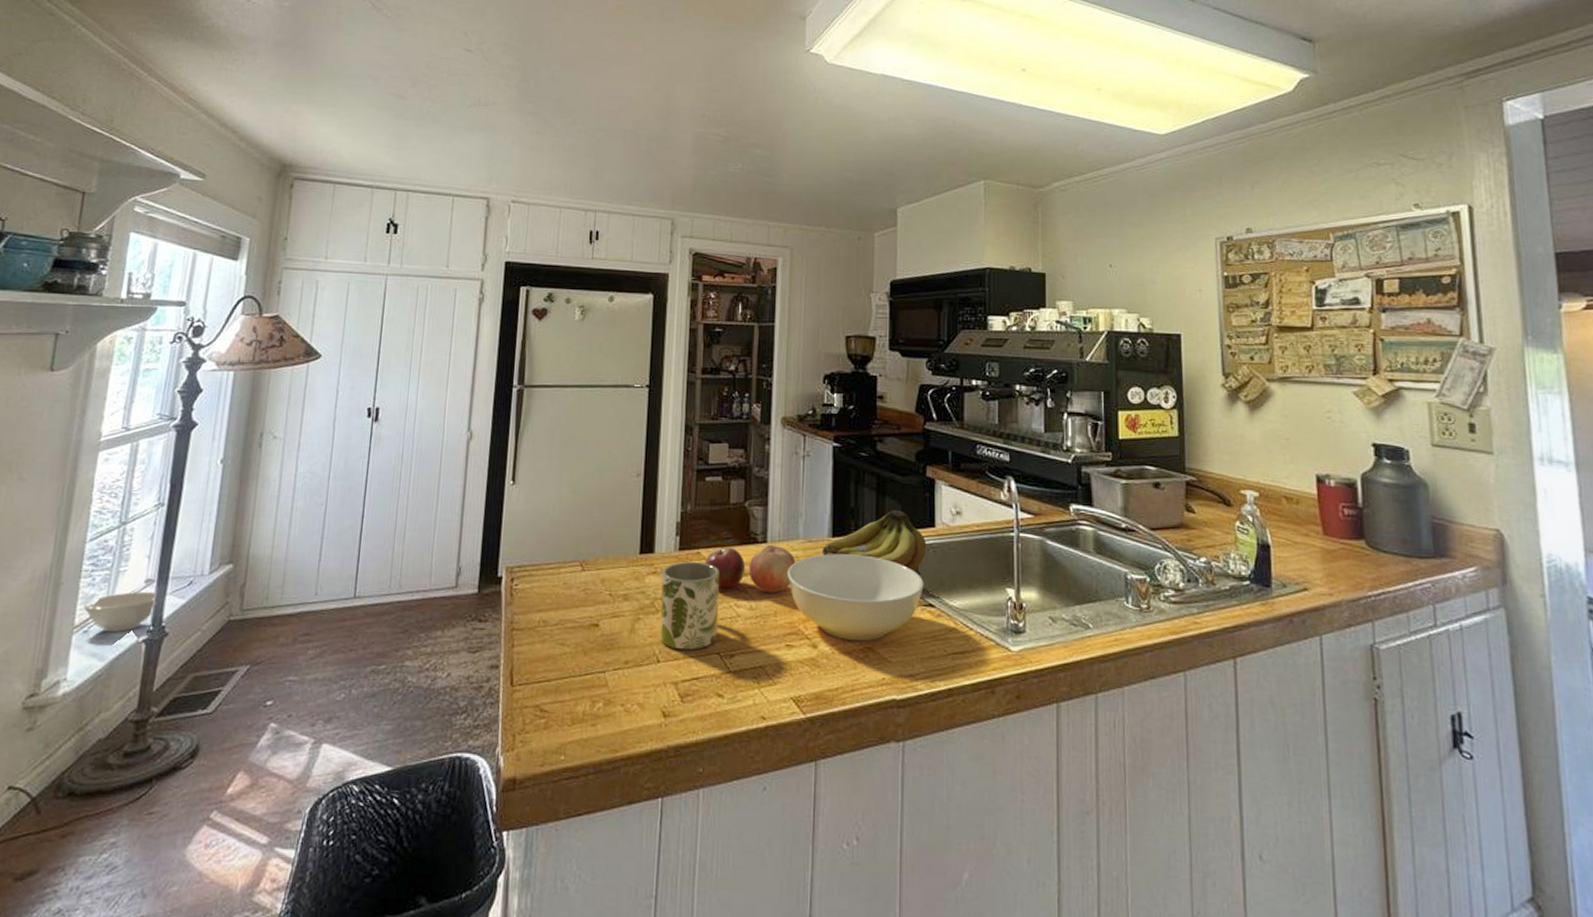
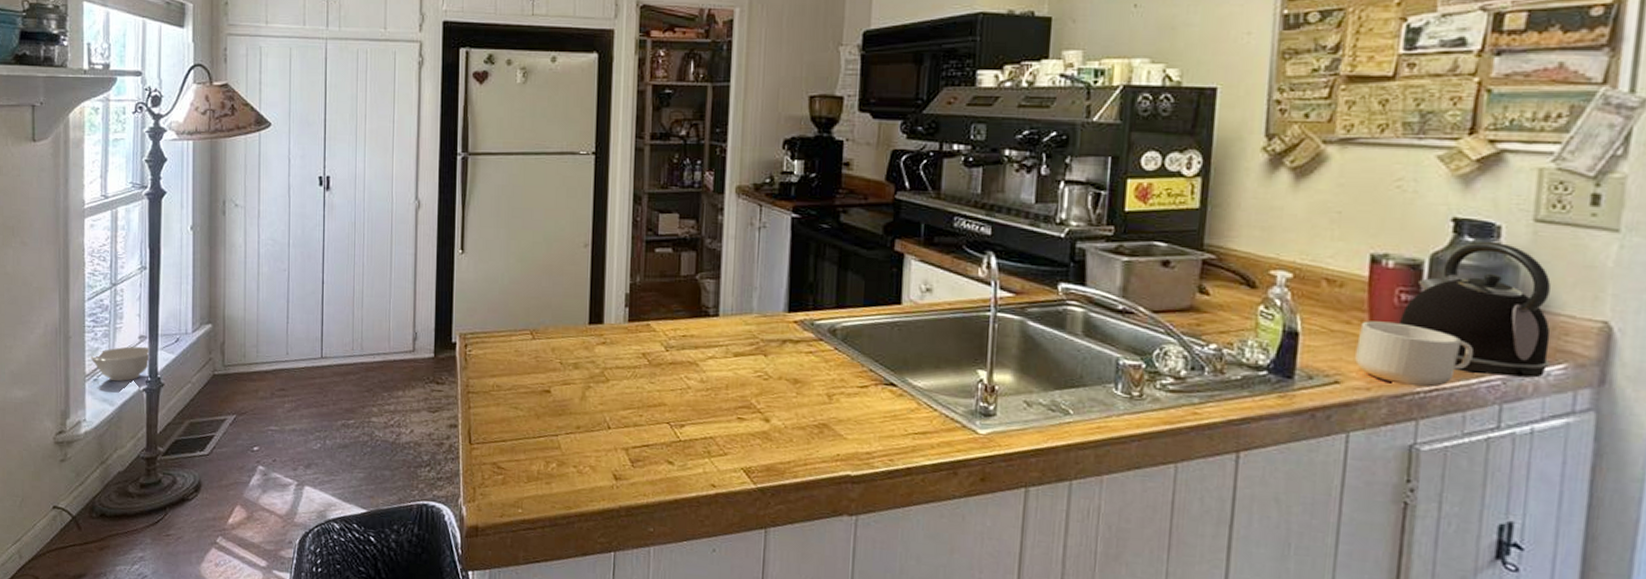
mug: present [659,561,720,650] -> none [610,332,670,419]
fruit: present [704,547,746,588] -> none [654,319,697,360]
fruit: present [748,544,796,593] -> none [699,318,749,367]
bowl: present [787,554,924,642] -> none [740,329,886,418]
fruit: present [821,510,927,576] -> none [776,285,892,354]
cup: none [1315,533,1407,592] -> present [1354,321,1475,388]
kettle: none [1346,462,1465,580] -> present [1400,241,1551,378]

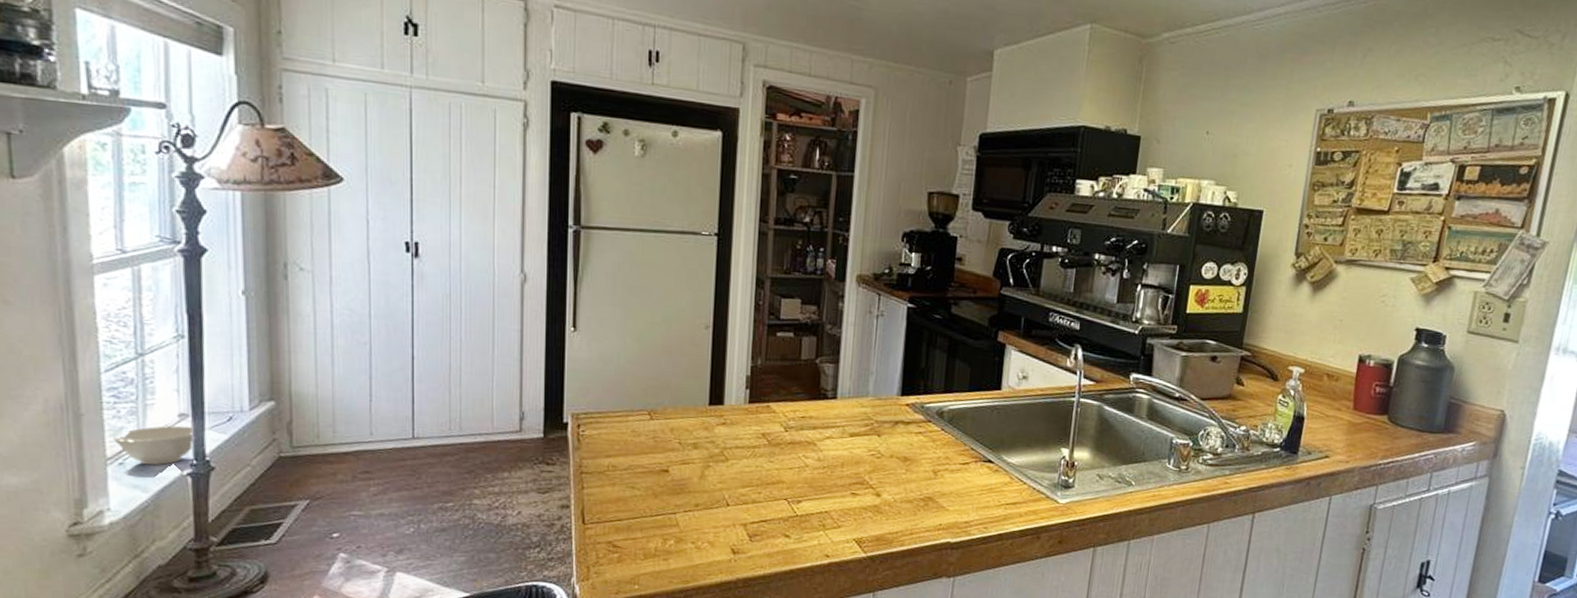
cup: present [1354,321,1475,388] -> none [1340,408,1419,460]
kettle: present [1400,241,1551,378] -> none [1373,347,1473,453]

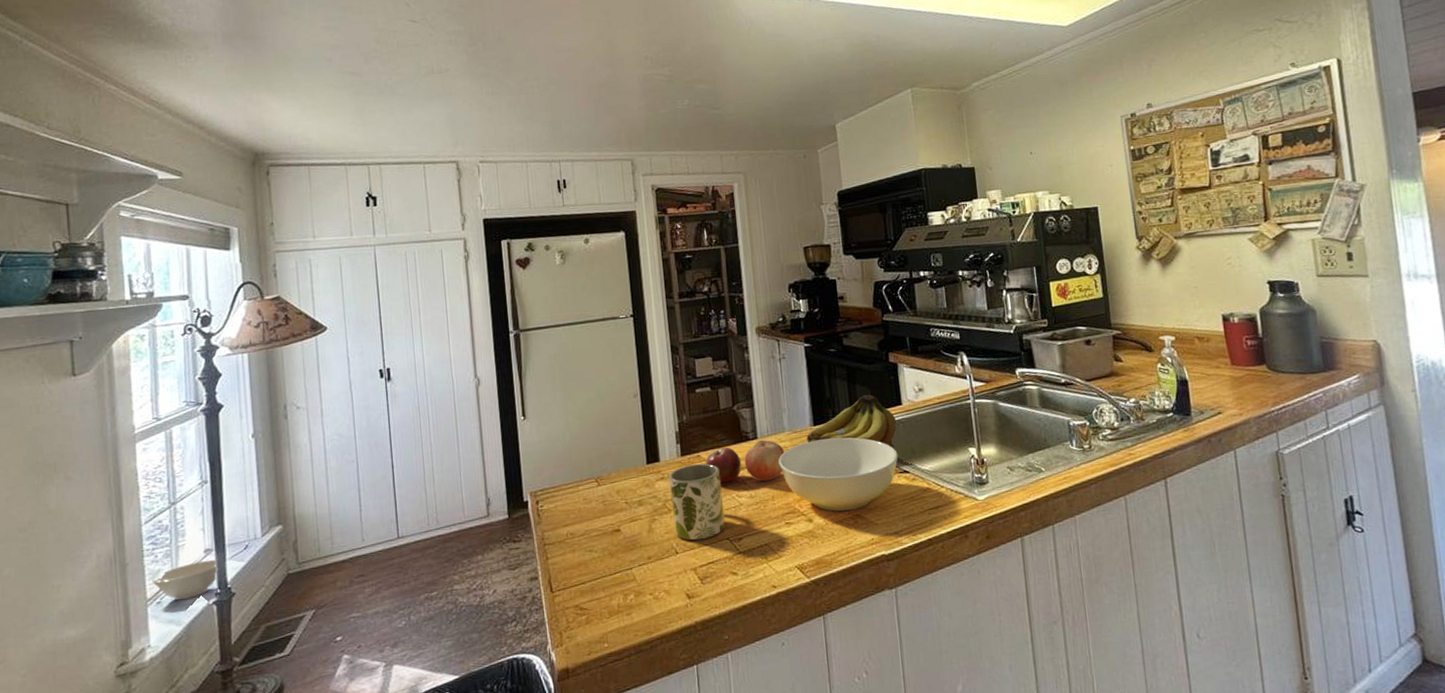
mug: none [729,413,789,496] -> present [668,463,726,541]
fruit: none [774,401,815,440] -> present [705,447,742,483]
fruit: none [818,401,865,446] -> present [744,439,785,481]
bowl: none [855,411,986,492] -> present [778,437,898,512]
fruit: none [890,372,992,435] -> present [806,394,897,448]

